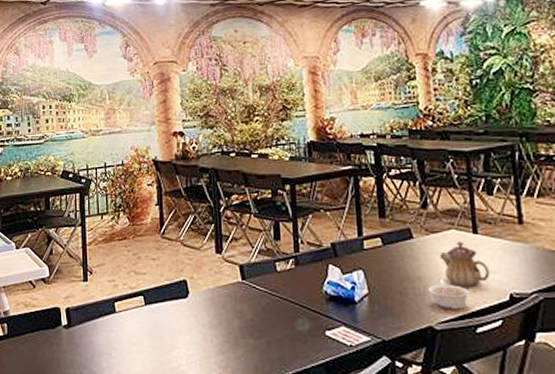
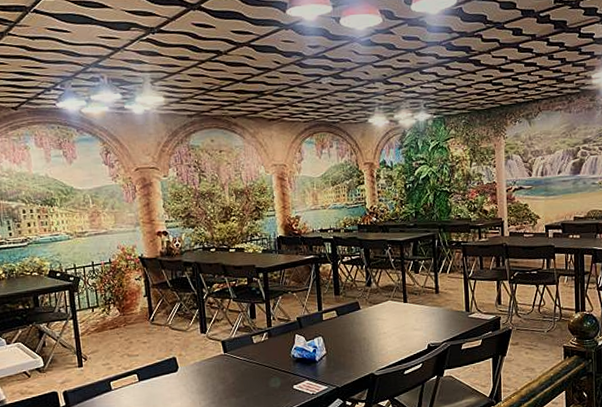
legume: present [428,280,471,310] -> none [371,338,401,360]
teapot: present [439,240,491,287] -> none [379,308,415,342]

